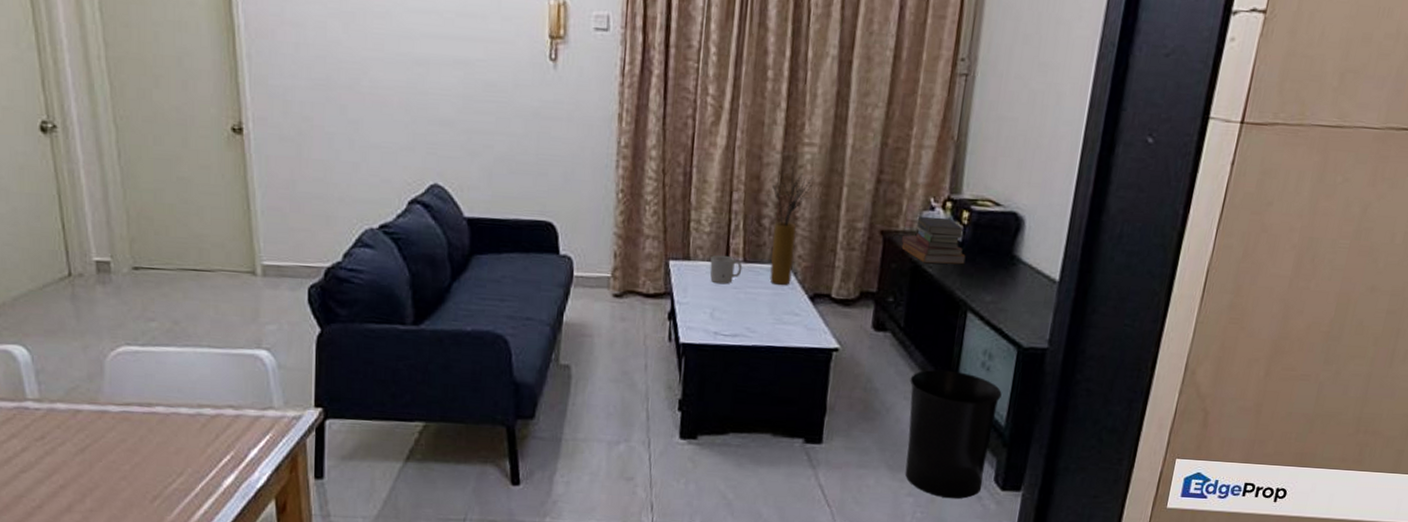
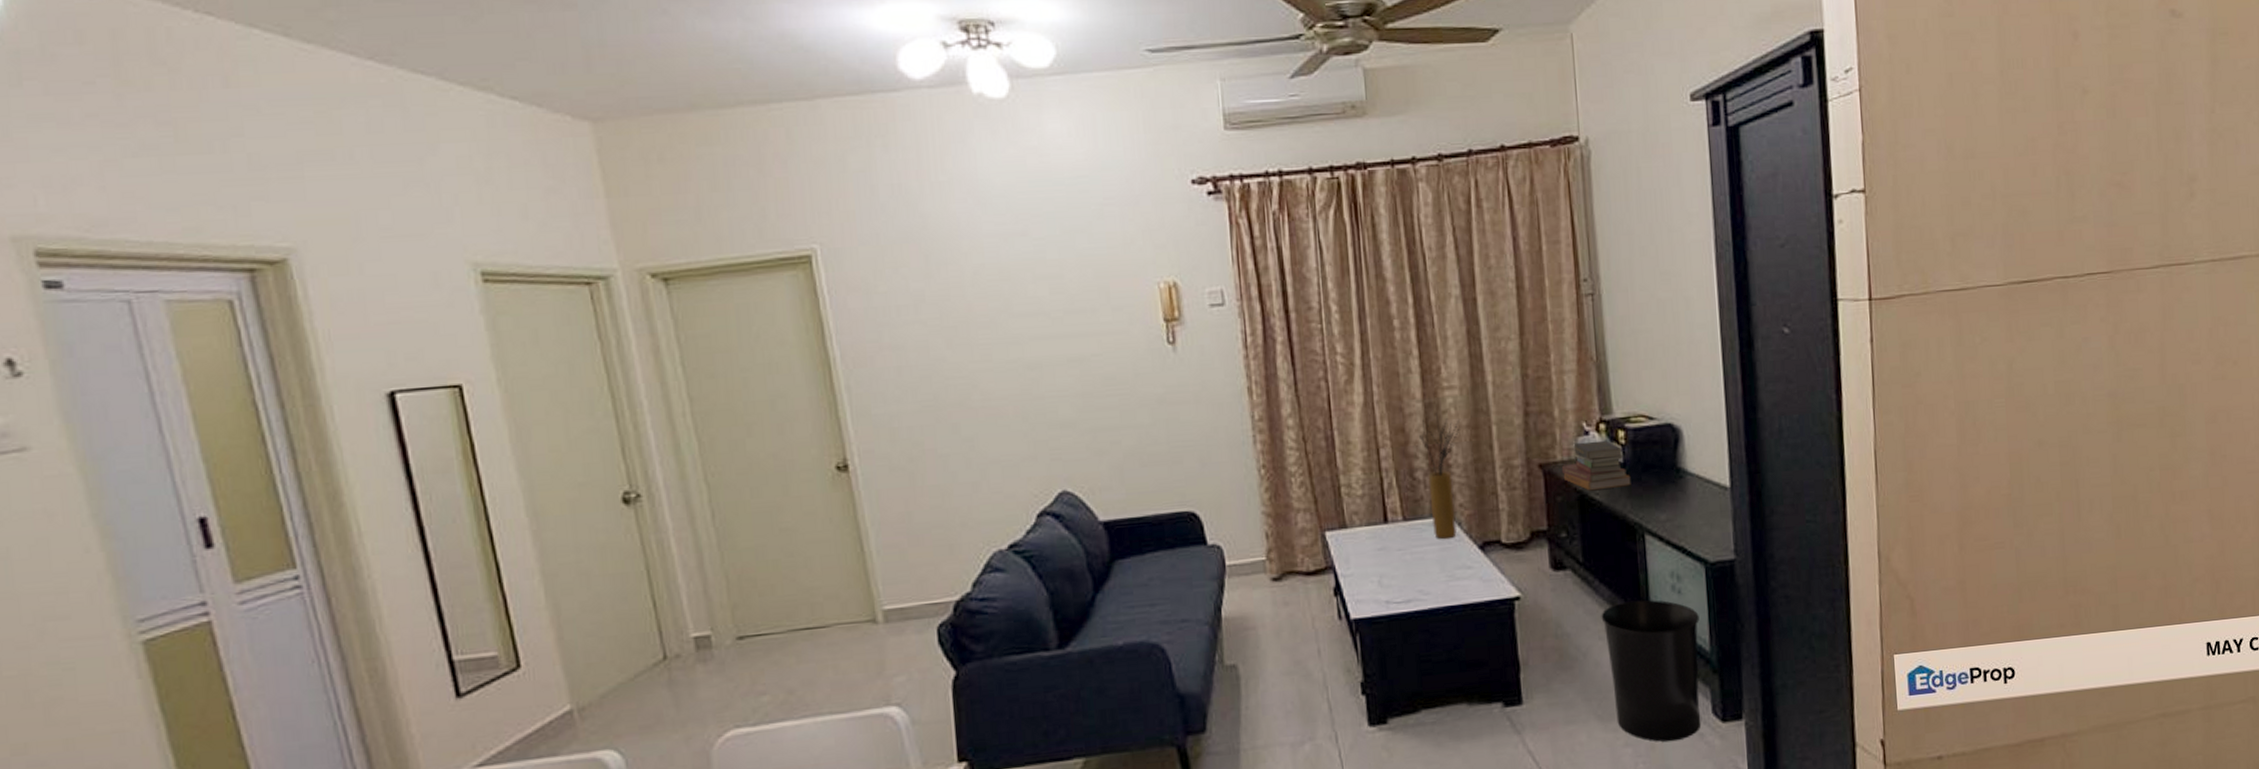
mug: present [709,255,743,285] -> none [1368,516,1404,549]

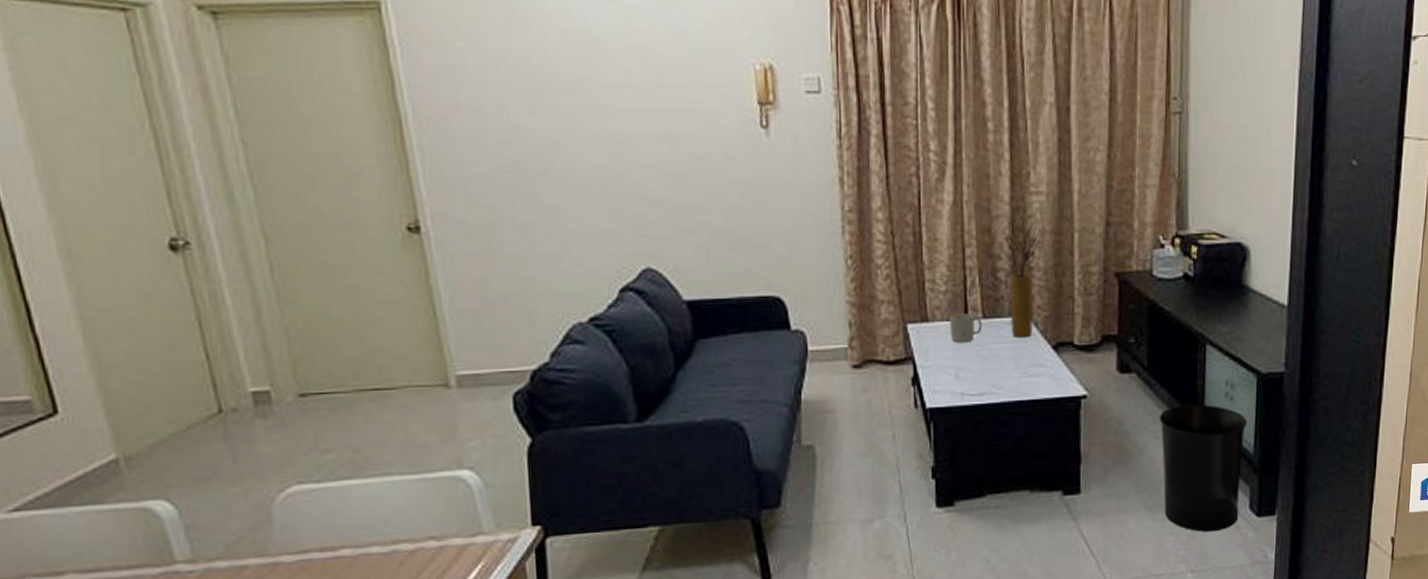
mug: none [1368,516,1404,549] -> present [950,313,983,343]
books: present [1561,440,1631,491] -> none [1135,254,1199,301]

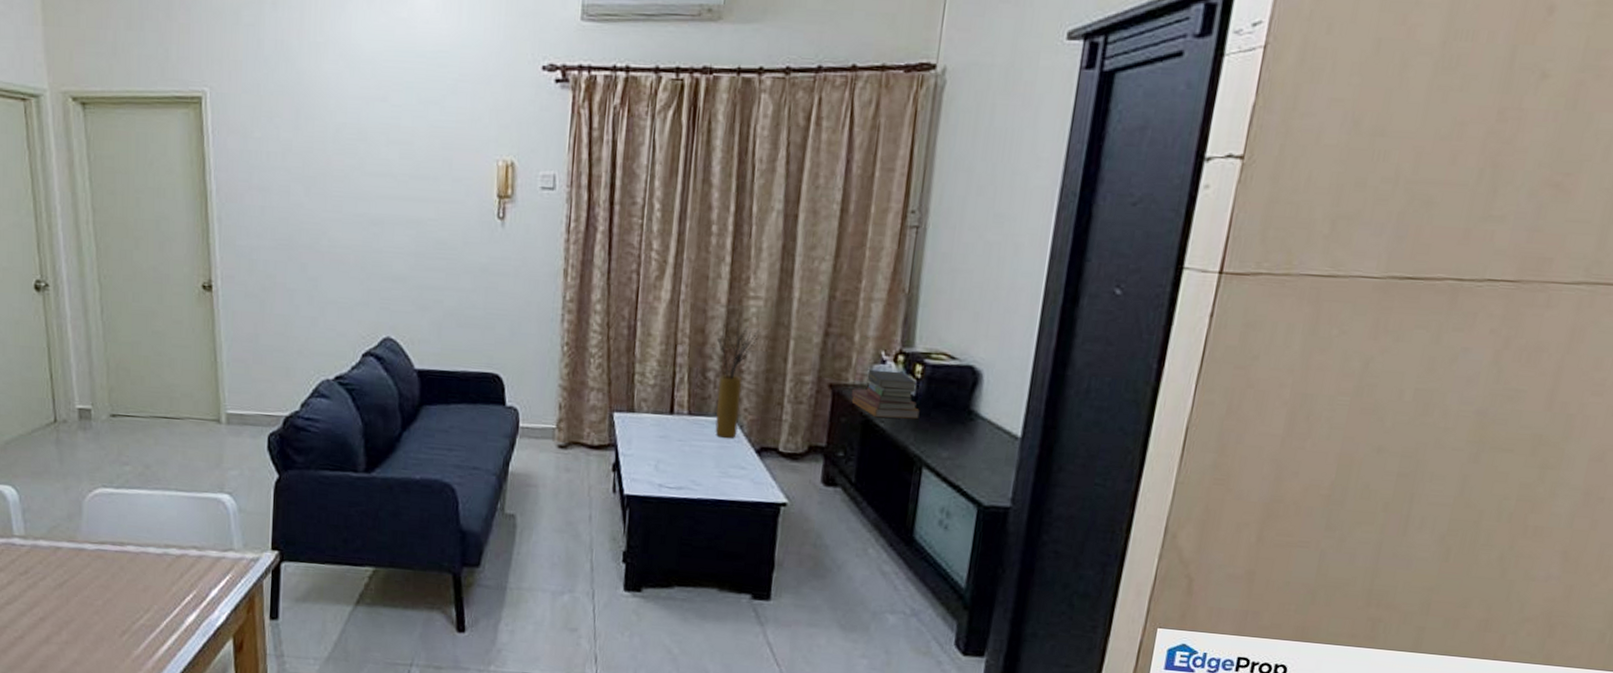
mug: present [950,313,983,343] -> none [654,407,687,437]
books: none [1135,254,1199,301] -> present [851,369,920,419]
waste bin: present [1159,404,1247,532] -> none [858,526,962,663]

